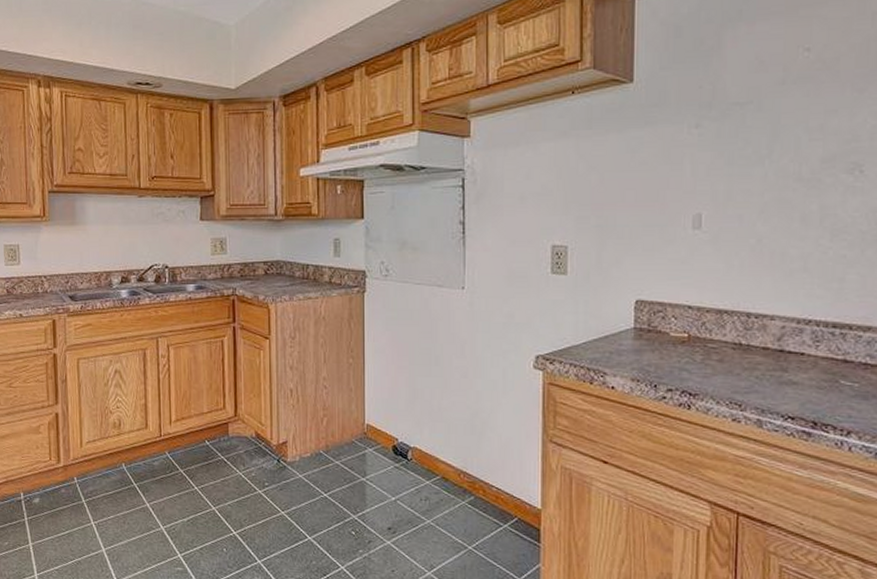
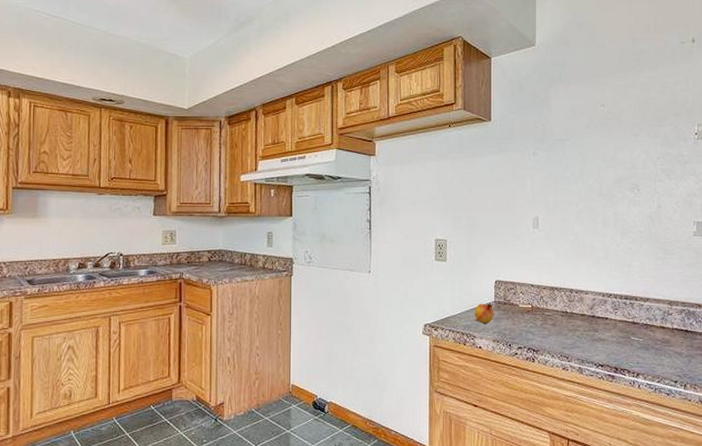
fruit: none [605,329,635,357] -> present [474,302,495,324]

